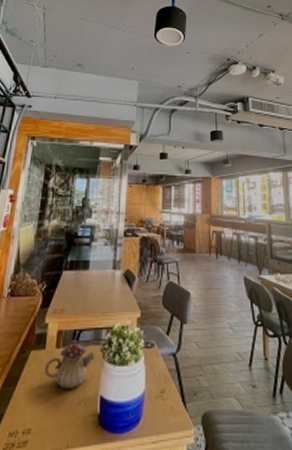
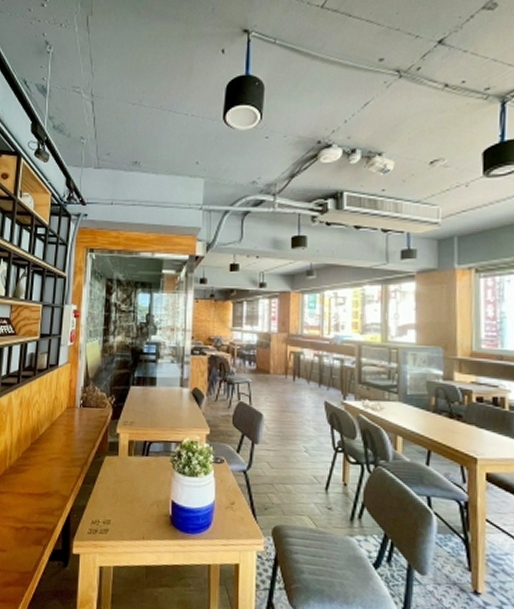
teapot: present [44,339,94,388] -> none [119,449,165,492]

